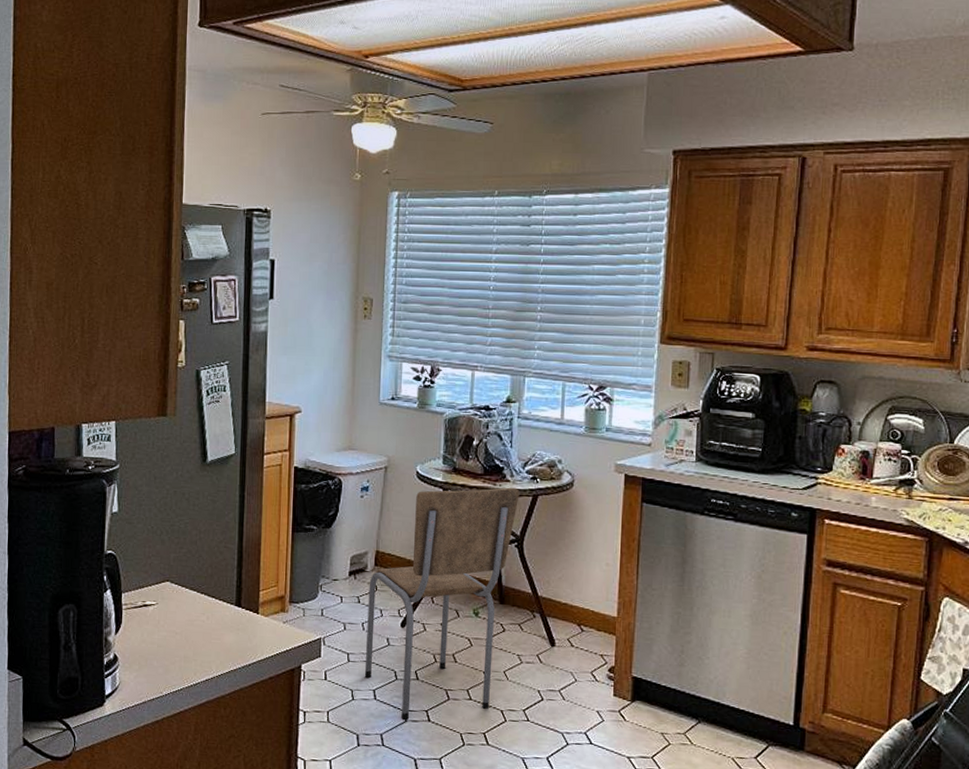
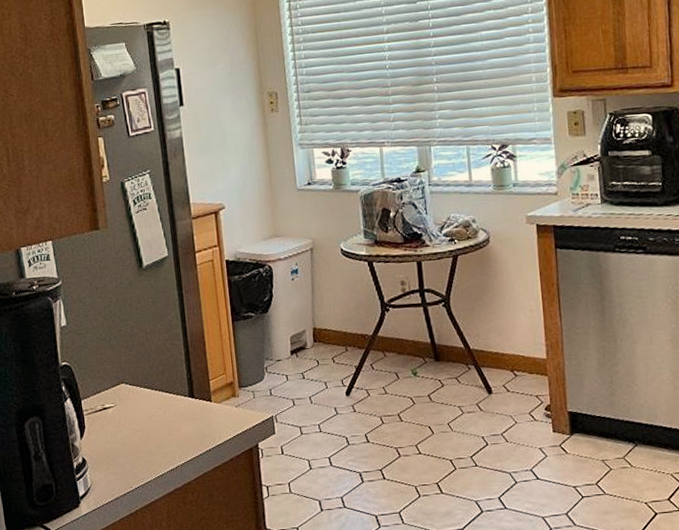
dining chair: present [364,487,520,720] -> none [310,251,441,481]

